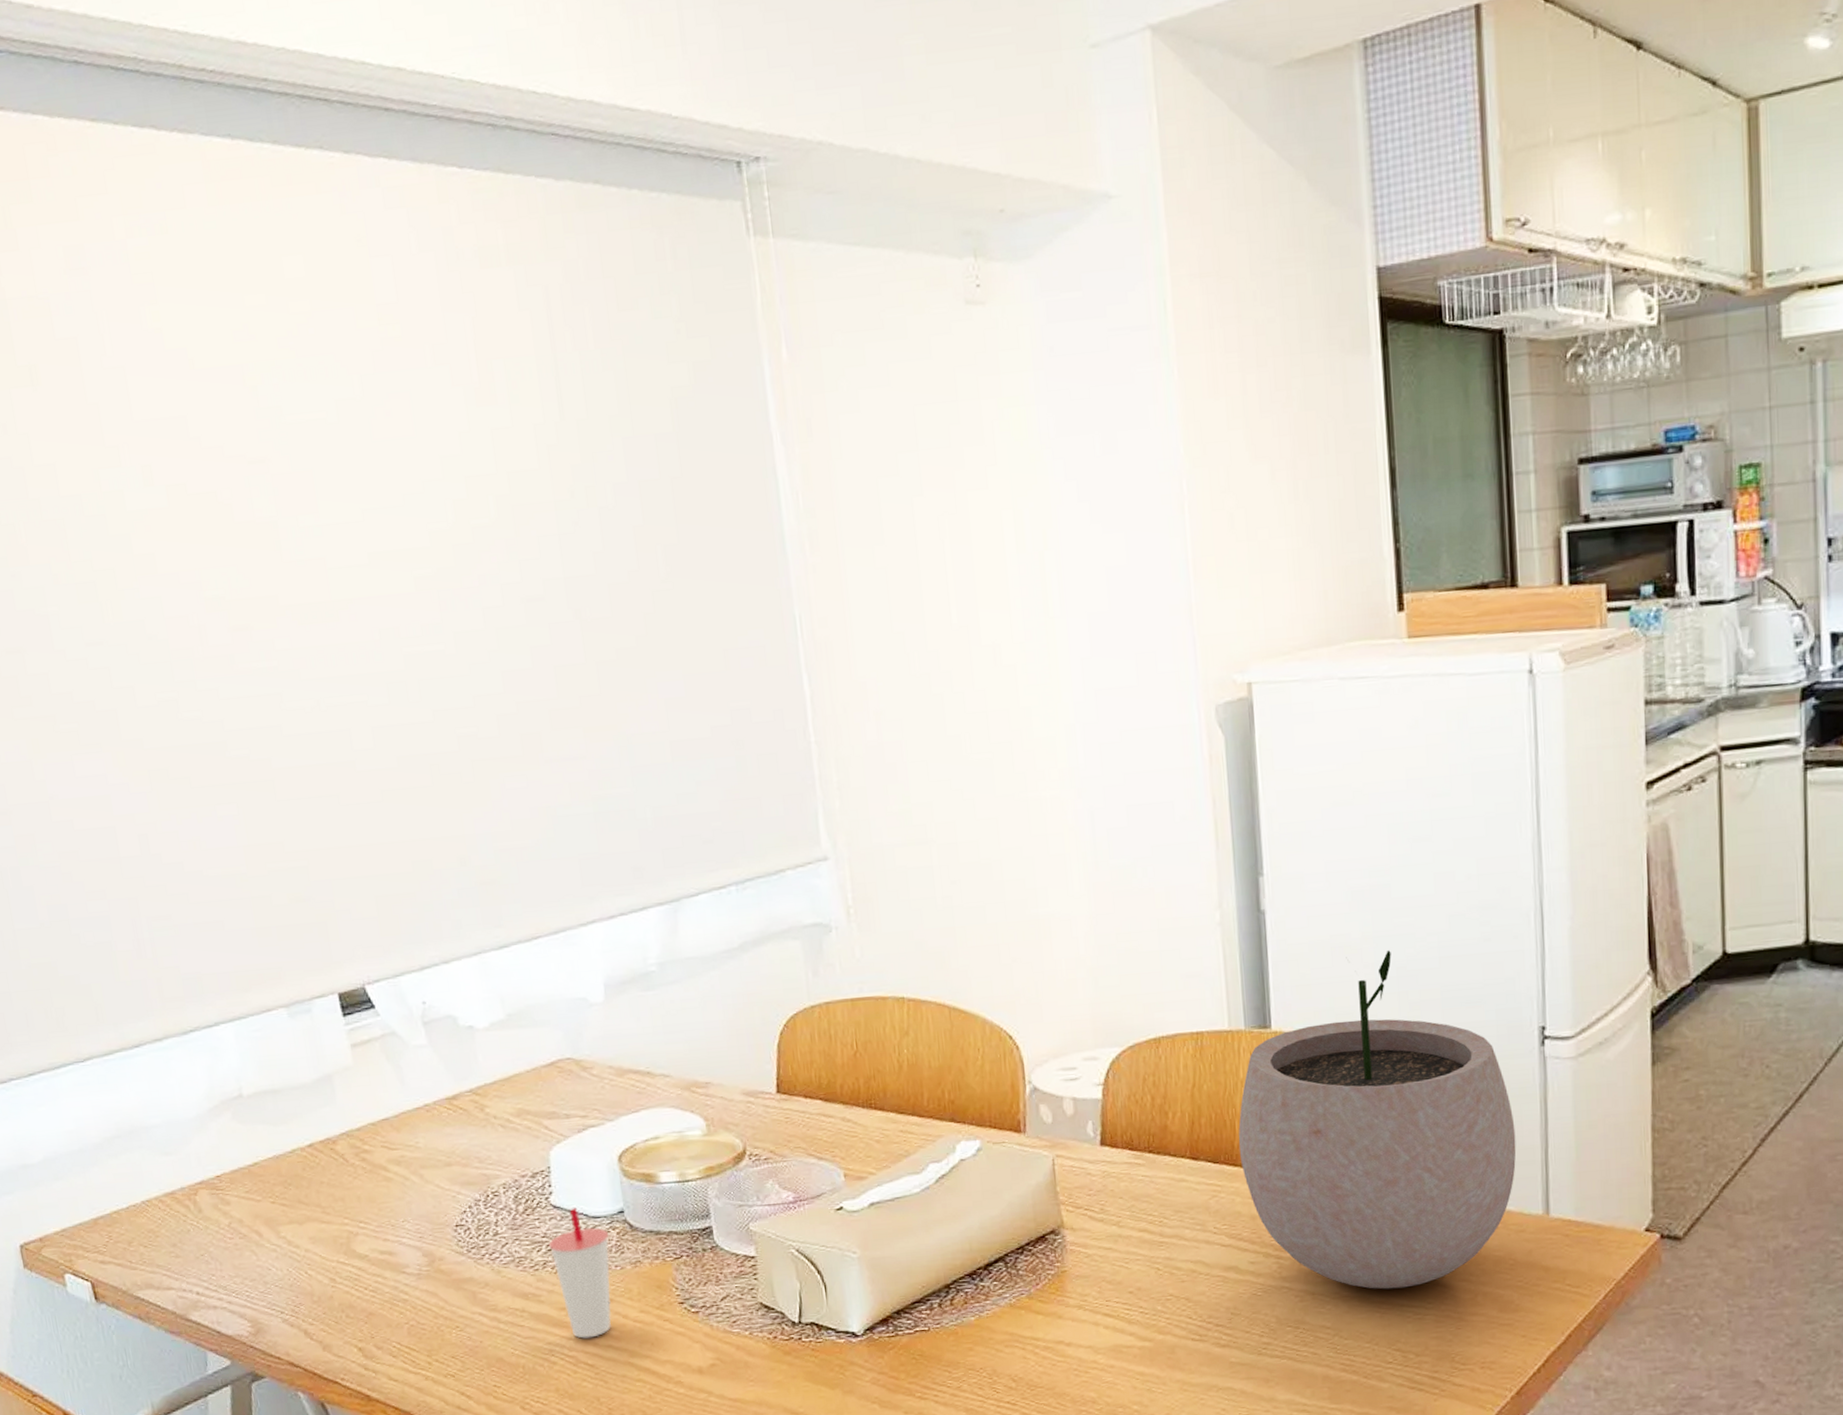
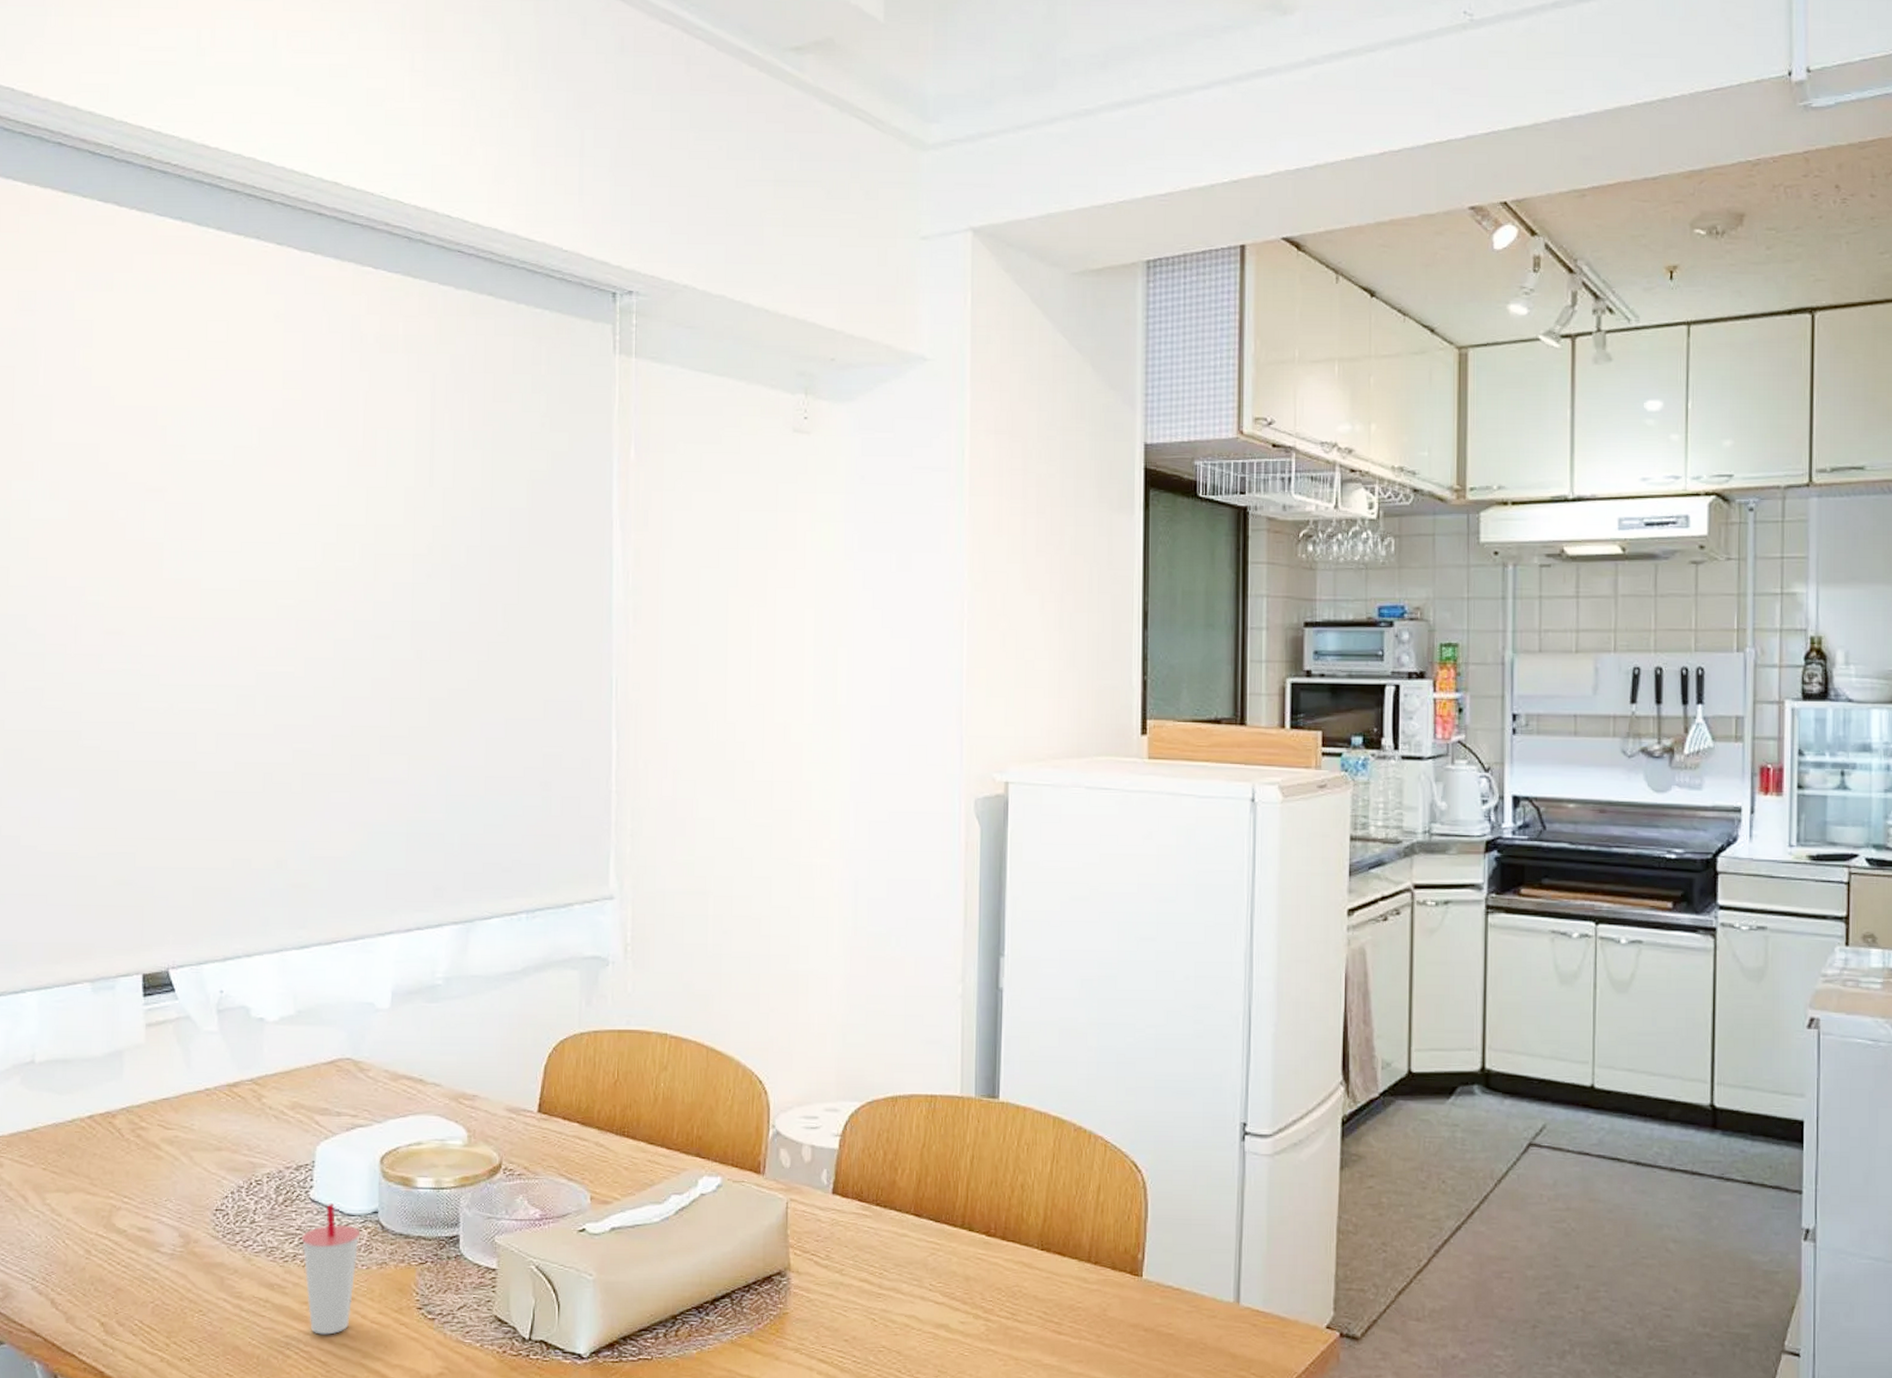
plant pot: present [1238,949,1516,1290] -> none [959,1036,1214,1362]

